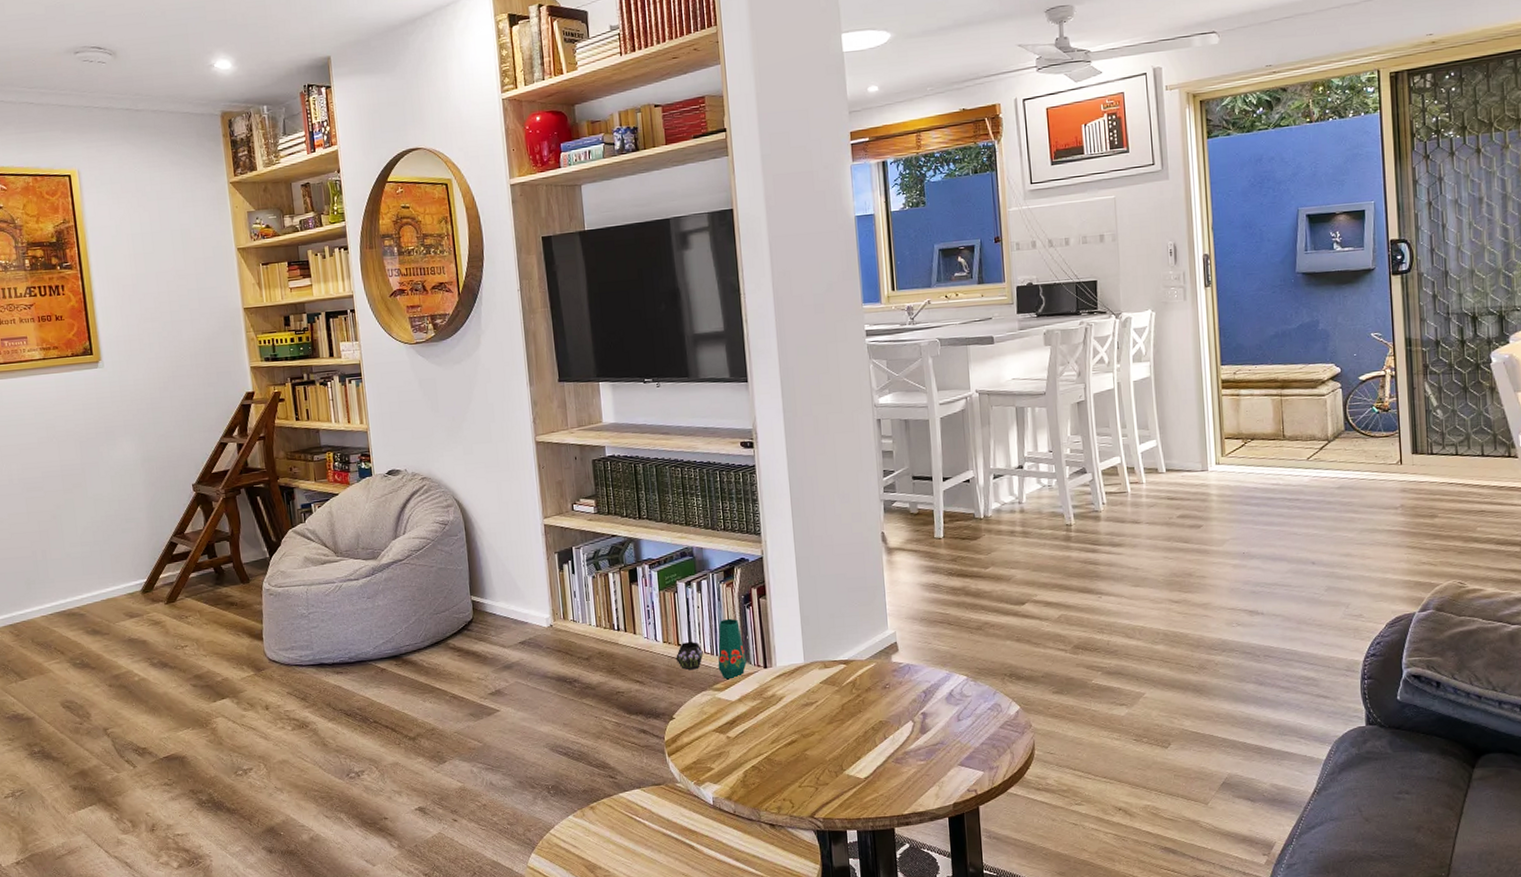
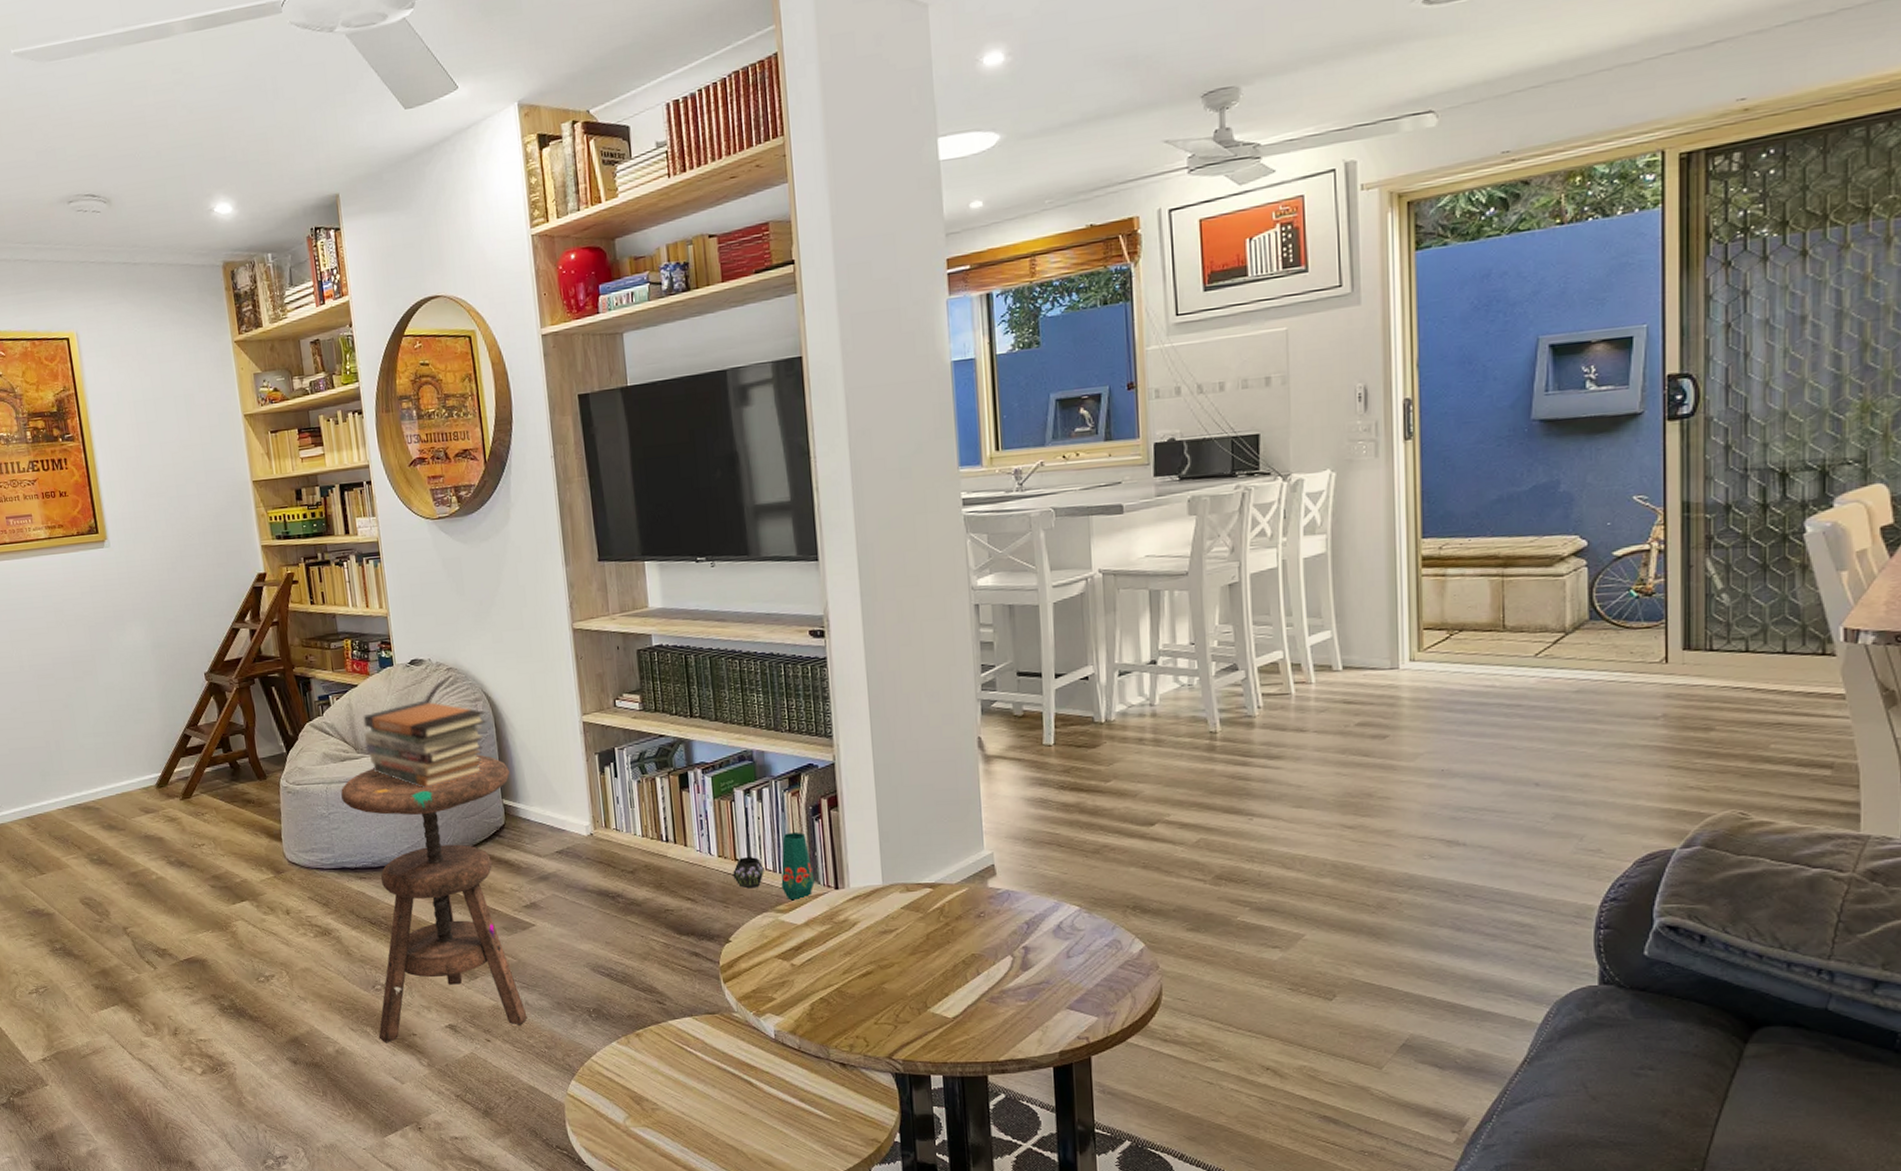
side table: none [320,555,492,827] -> present [341,754,528,1042]
book stack: none [343,507,457,588] -> present [363,701,486,789]

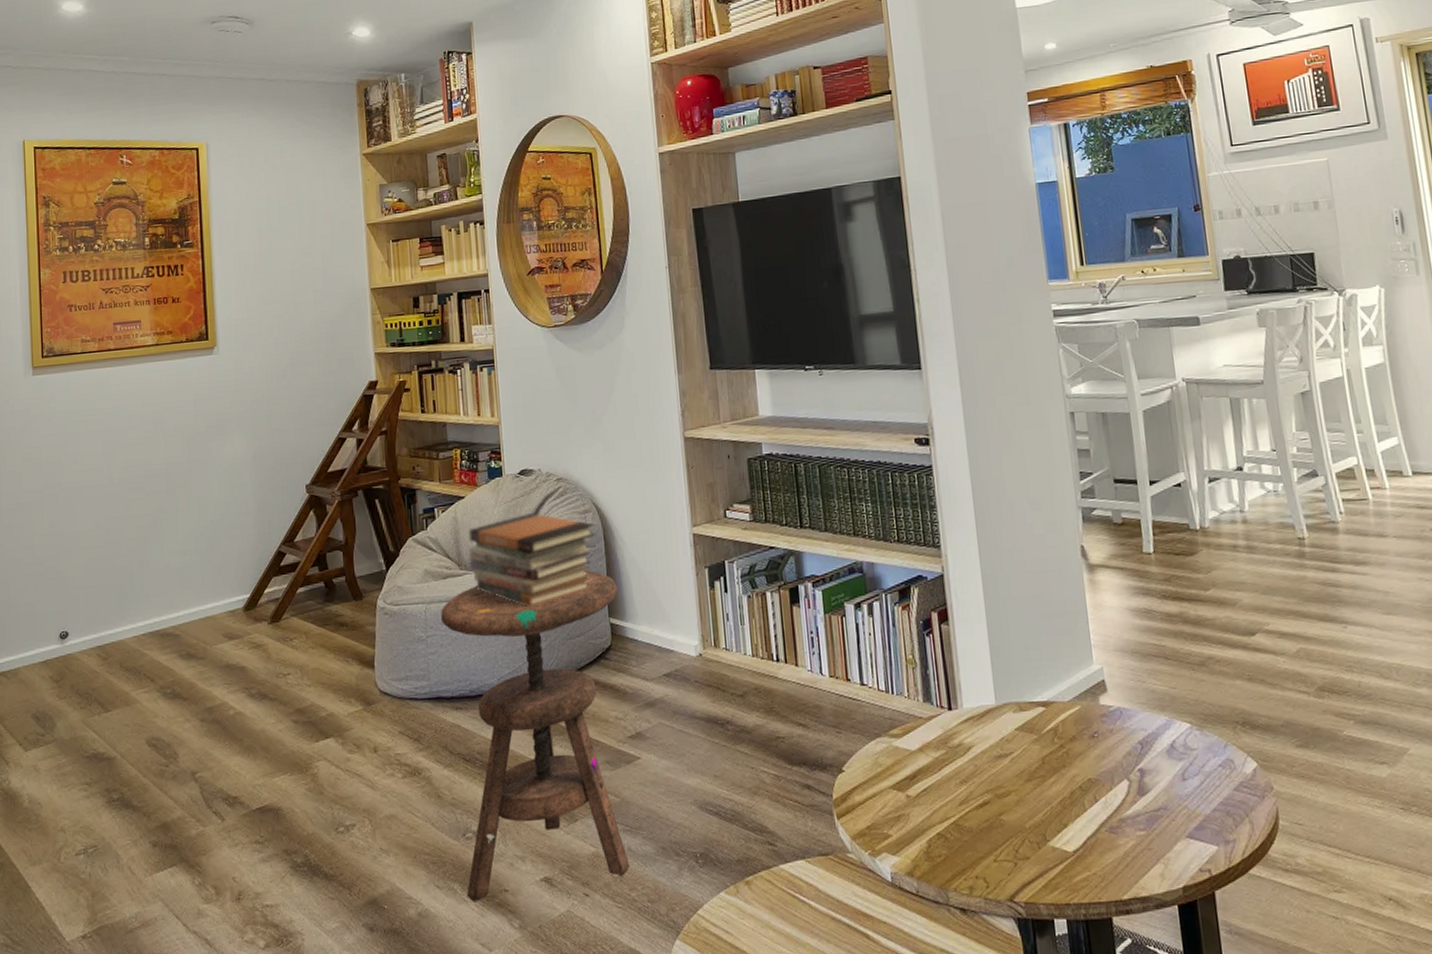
vase: present [732,831,815,902] -> none [844,648,928,725]

